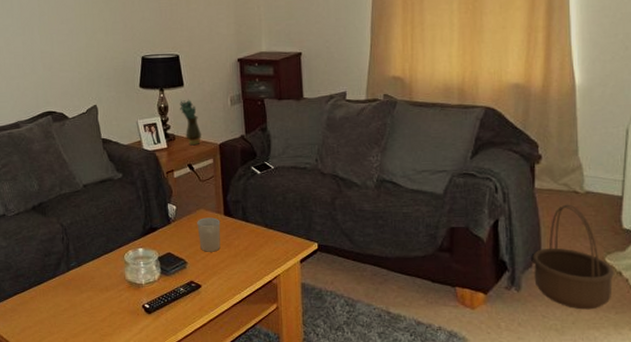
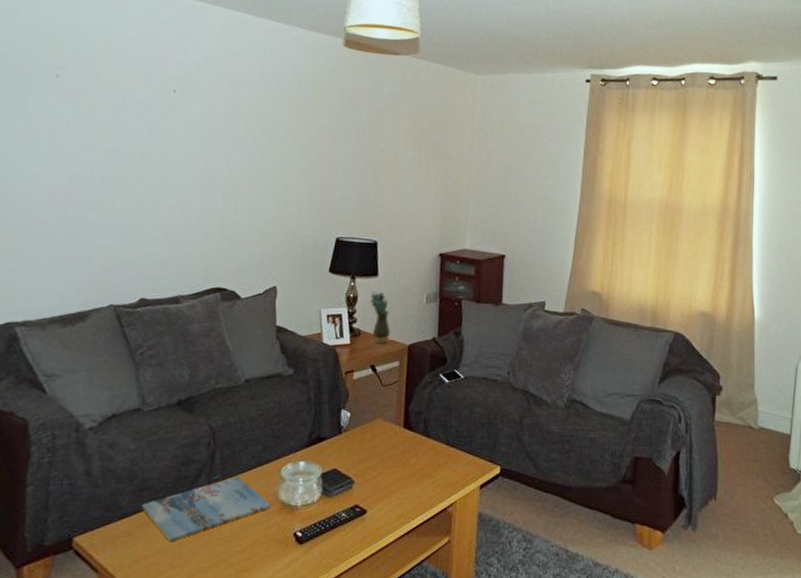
magazine: none [19,263,121,315] -> present [140,476,272,542]
candle holder: present [197,217,221,252] -> none [371,429,399,471]
basket: present [532,204,615,310] -> none [709,439,782,554]

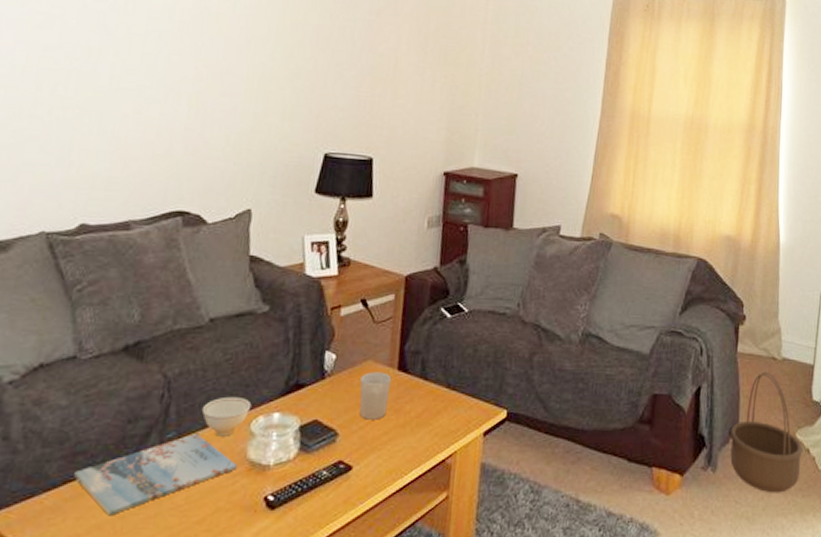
bowl: none [240,446,281,480] -> present [201,396,252,436]
vase: present [370,290,390,344] -> none [362,214,385,275]
candle holder: none [371,429,399,471] -> present [359,372,392,420]
basket: none [709,439,782,554] -> present [730,371,804,493]

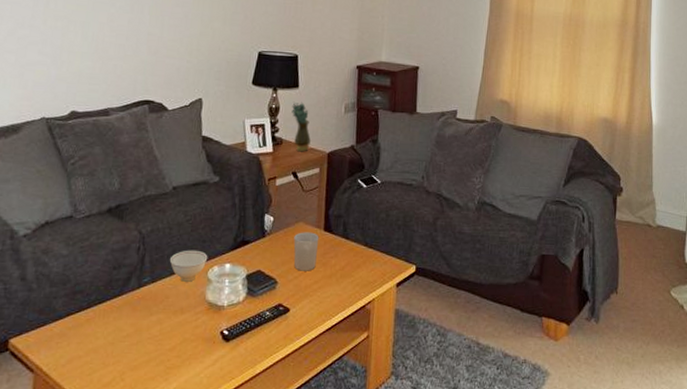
magazine: present [72,433,238,516] -> none [73,279,199,342]
vase: none [362,214,385,275] -> present [291,101,311,152]
basket: present [730,371,804,493] -> none [611,237,678,343]

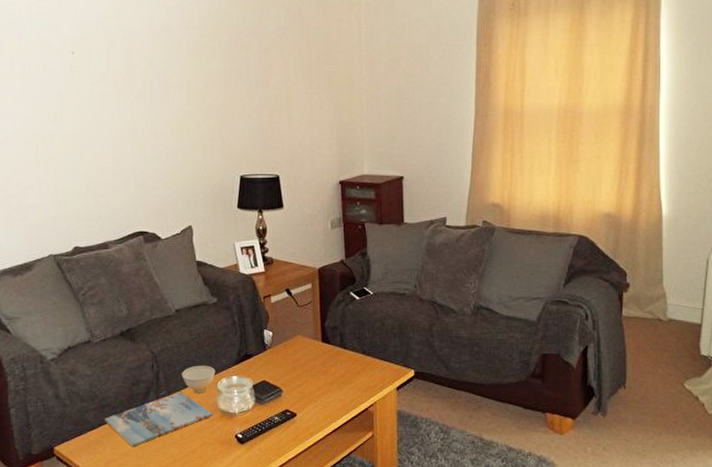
magazine: none [73,279,199,342] -> present [104,391,213,447]
vase: present [291,101,311,152] -> none [279,221,300,270]
candle holder: present [293,232,319,271] -> none [294,344,318,380]

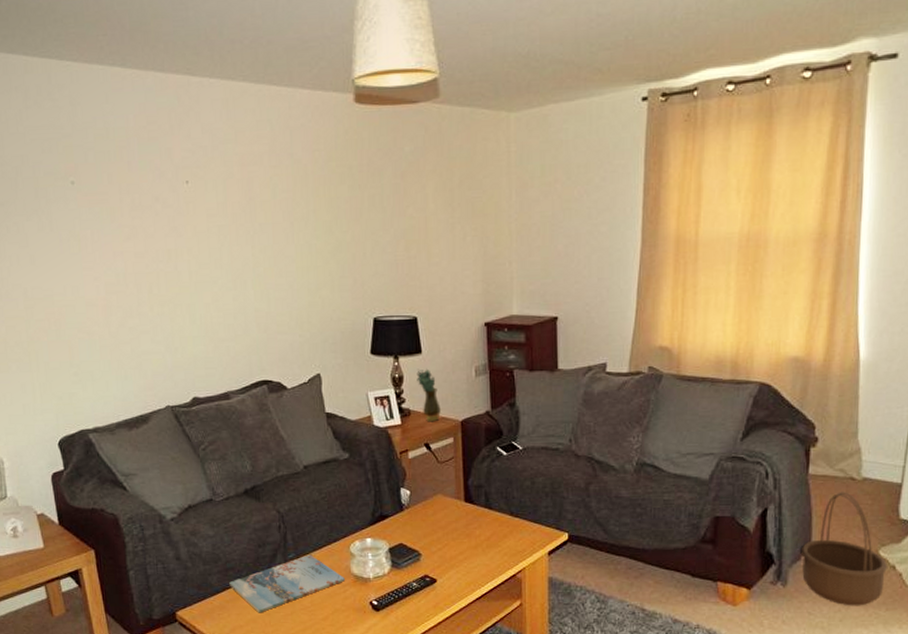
bowl: present [181,365,216,393] -> none [310,526,348,557]
vase: none [279,221,300,270] -> present [417,368,441,422]
basket: none [618,331,693,434] -> present [801,492,888,606]

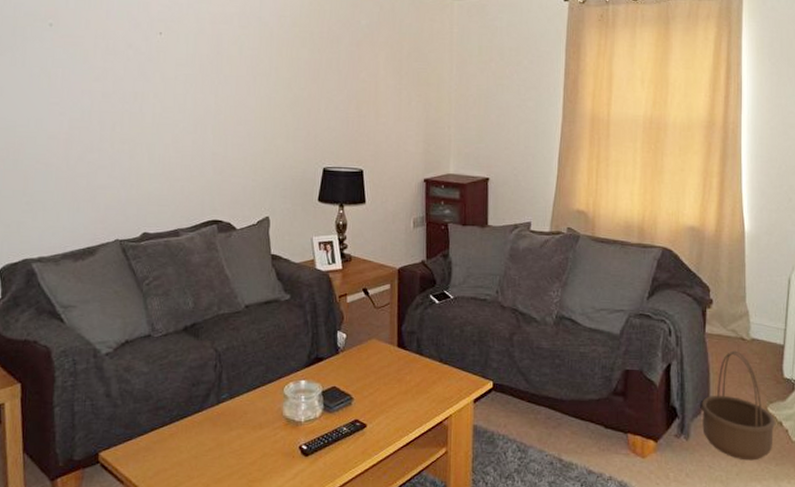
magazine: present [228,554,346,613] -> none [157,395,277,456]
vase: present [417,368,441,422] -> none [359,217,380,269]

